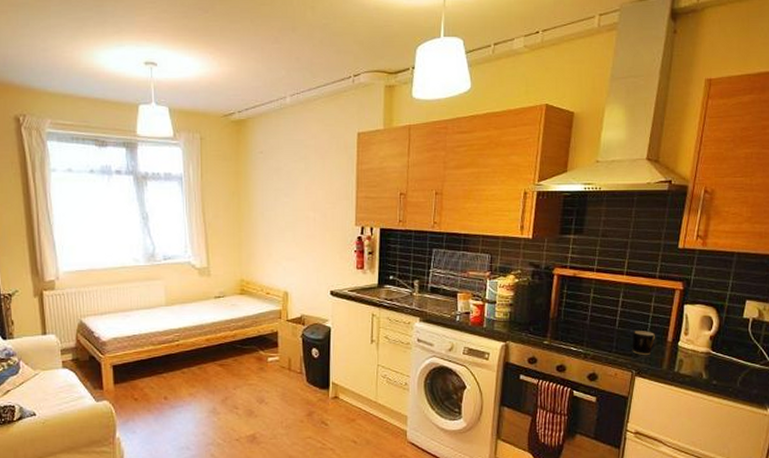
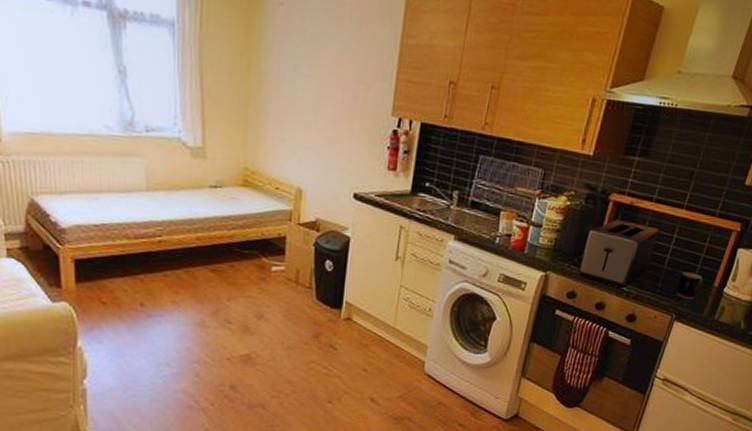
toaster: none [535,290,605,351] -> present [578,220,659,289]

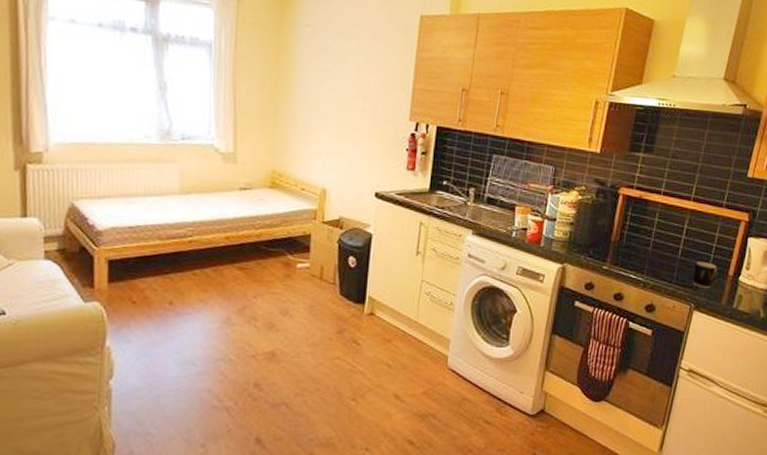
toaster: present [578,220,659,289] -> none [594,212,670,279]

